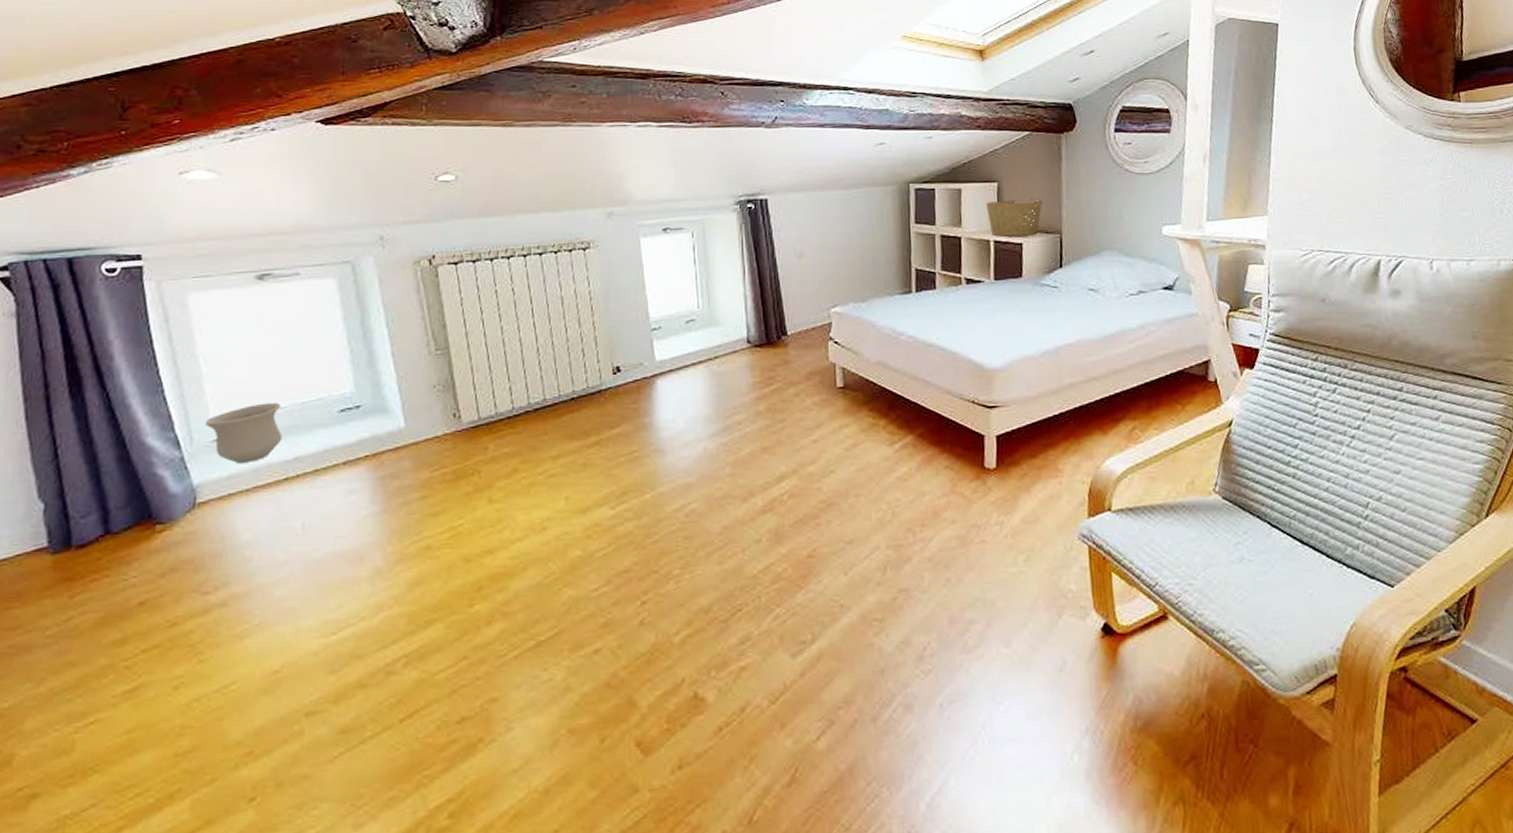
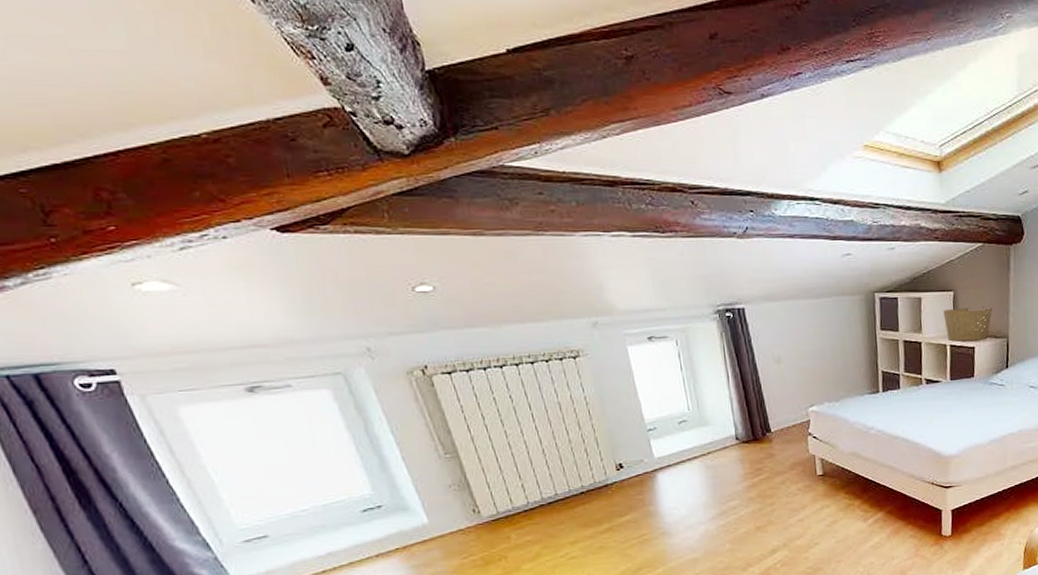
ceramic pot: present [205,402,283,464] -> none [230,505,312,561]

